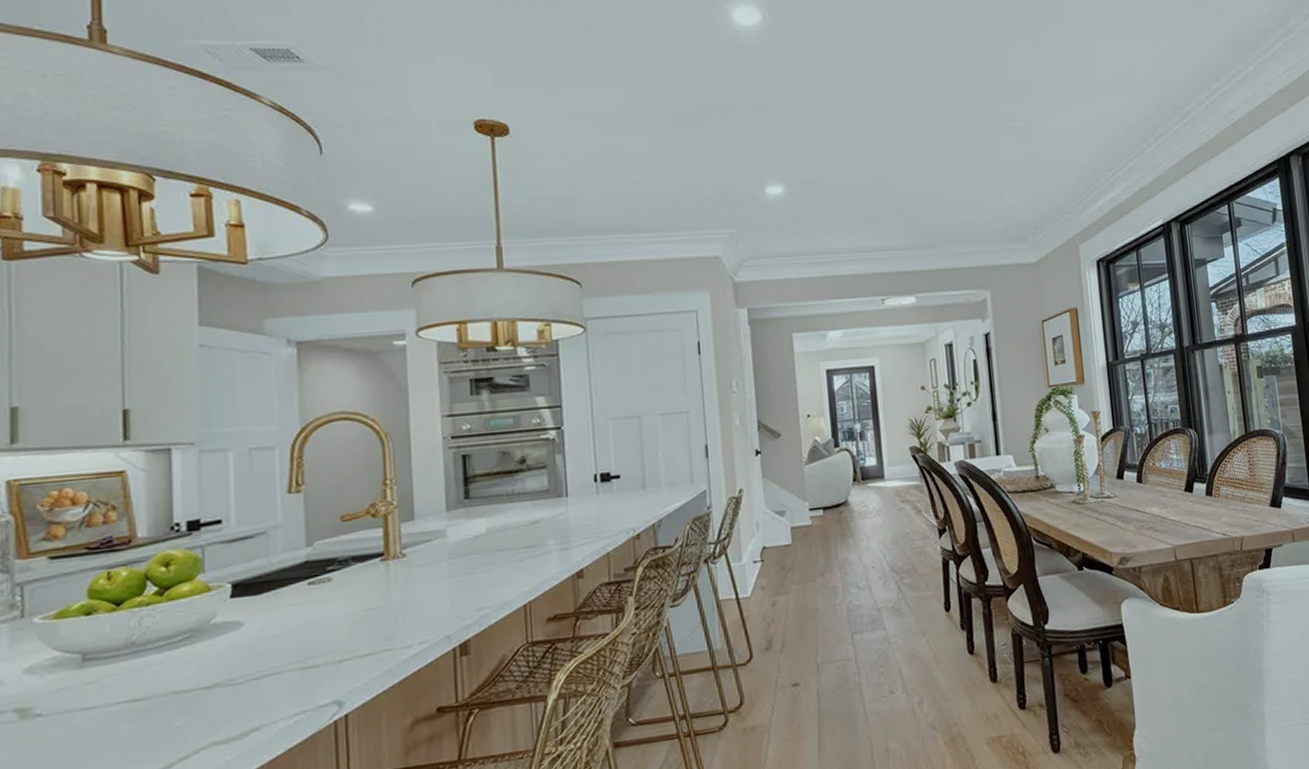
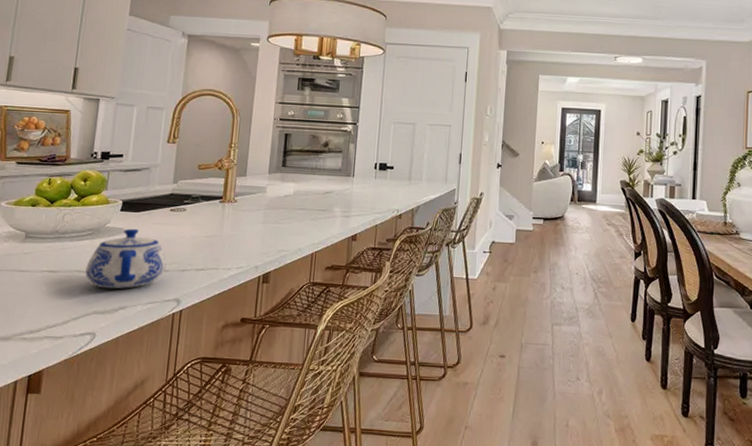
teapot: none [188,617,314,709] -> present [85,228,167,289]

